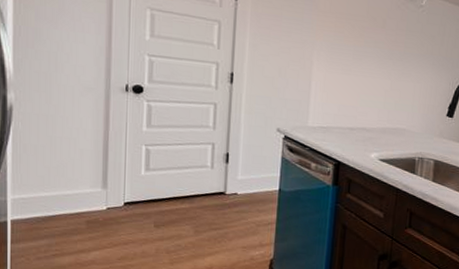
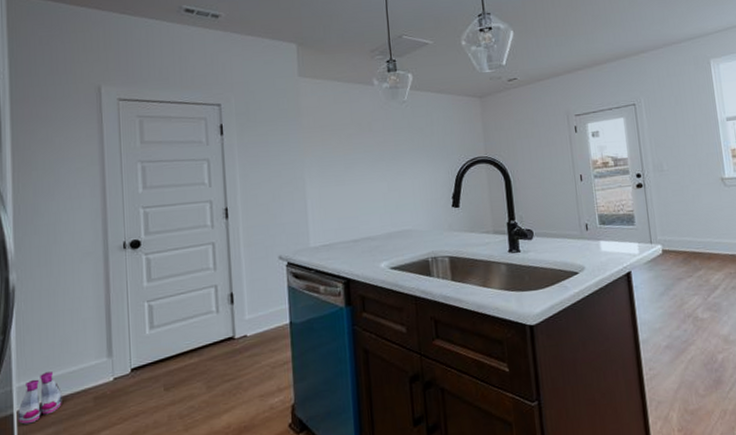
boots: none [12,191,56,233] -> present [18,372,62,424]

